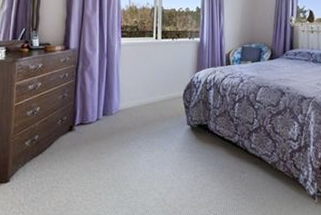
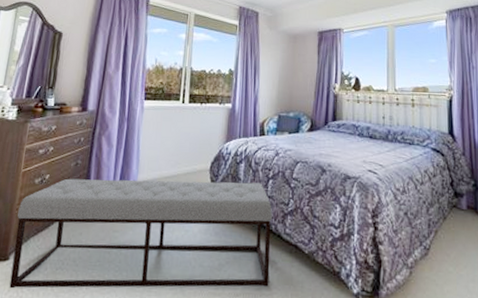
bench: none [12,106,240,206] -> present [9,178,273,289]

